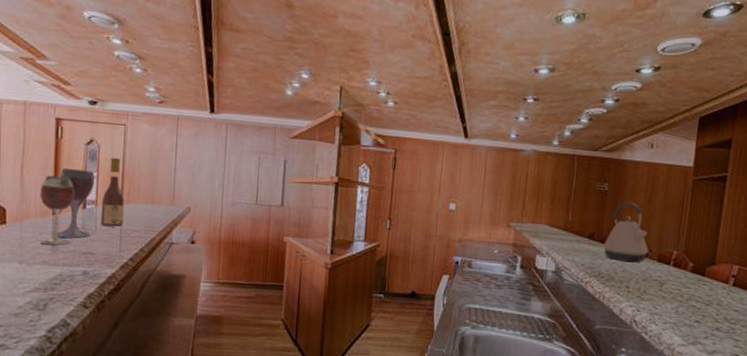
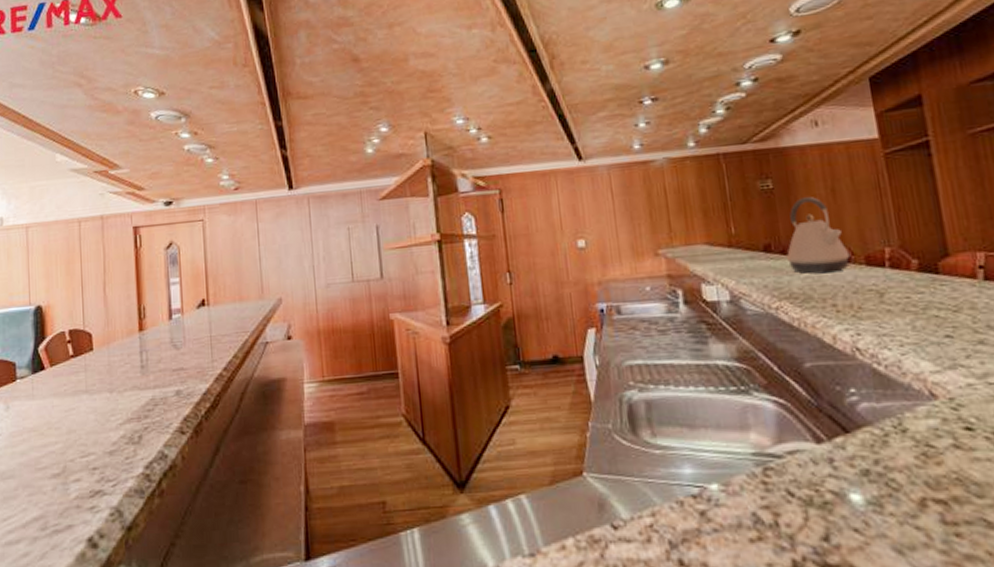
wineglass: present [40,175,75,246] -> none [124,287,160,367]
cup: present [57,168,95,238] -> none [142,276,178,356]
wine bottle: present [100,157,125,227] -> none [187,257,213,336]

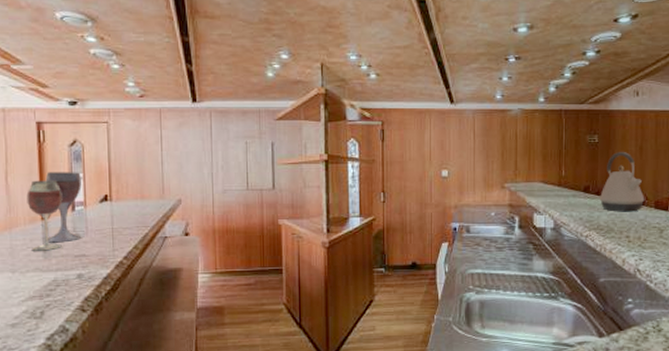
wineglass: none [124,287,160,367] -> present [26,180,63,251]
cup: none [142,276,178,356] -> present [45,172,82,242]

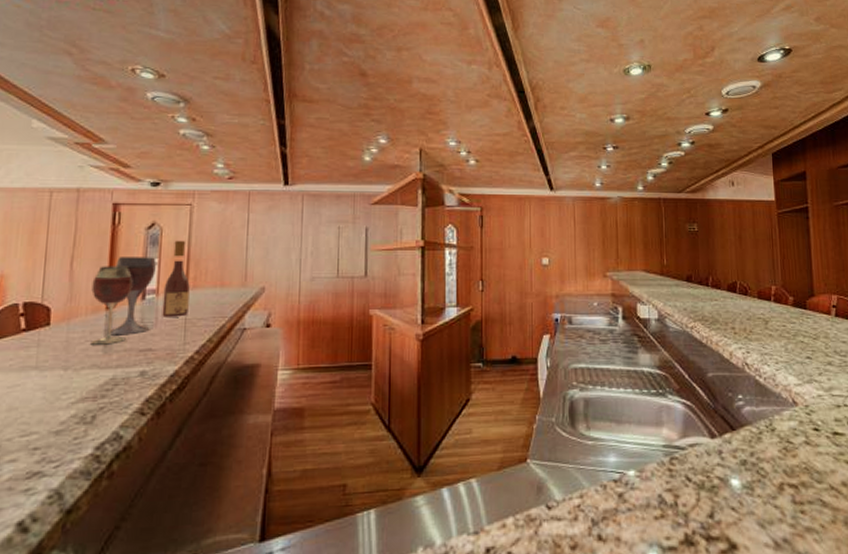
wine bottle: none [90,156,114,227] -> present [162,240,190,317]
kettle: present [600,152,645,212] -> none [703,241,748,302]

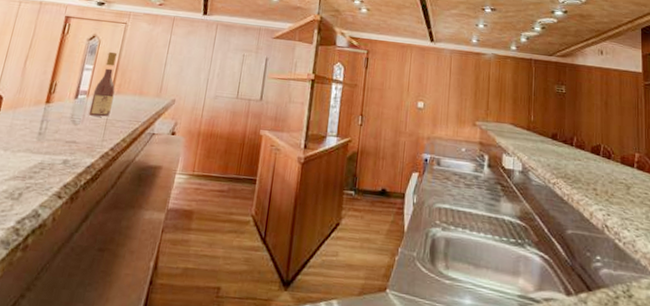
wineglass: present [90,266,133,345] -> none [28,66,71,134]
cup: present [110,257,156,334] -> none [45,60,92,127]

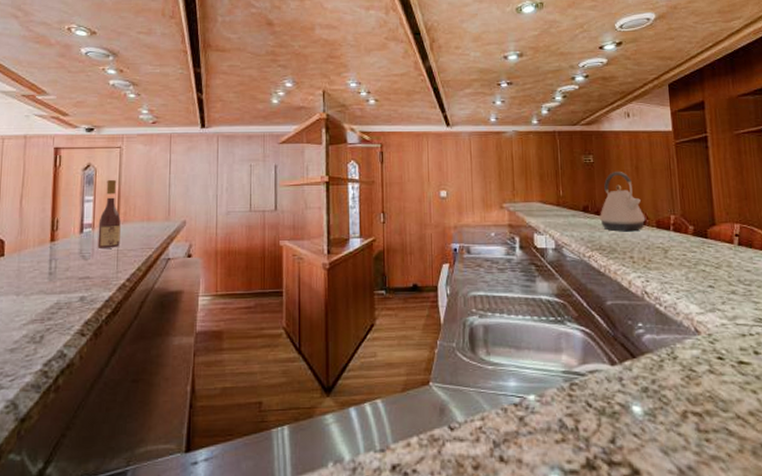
kettle: none [567,104,611,165] -> present [600,172,646,232]

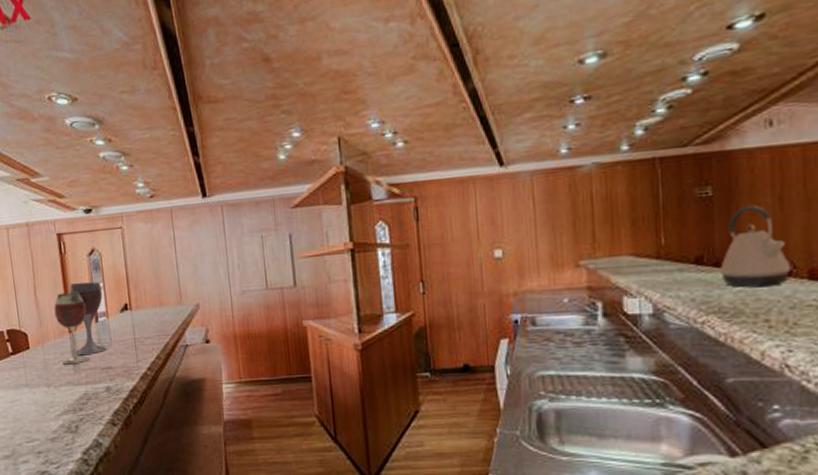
wineglass: none [38,203,73,273] -> present [54,292,89,365]
cup: none [54,195,92,264] -> present [69,282,106,355]
wine bottle: present [97,179,121,248] -> none [111,263,136,338]

